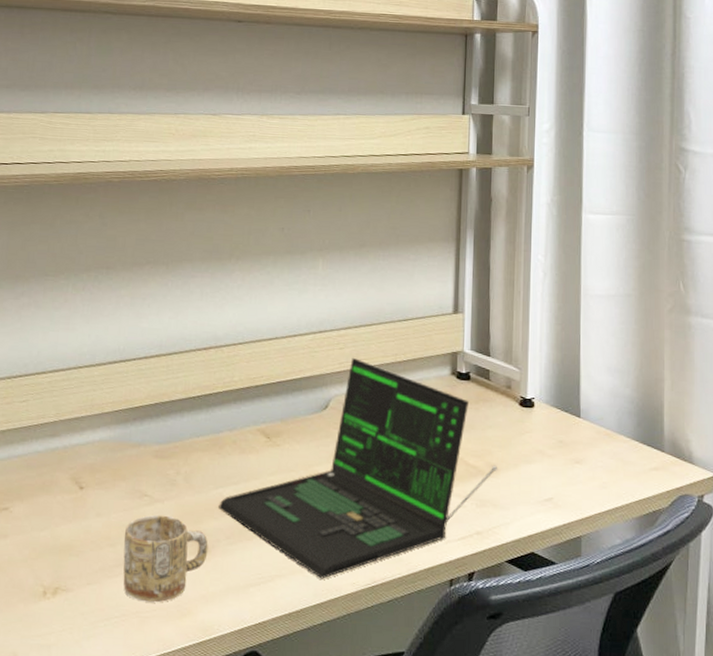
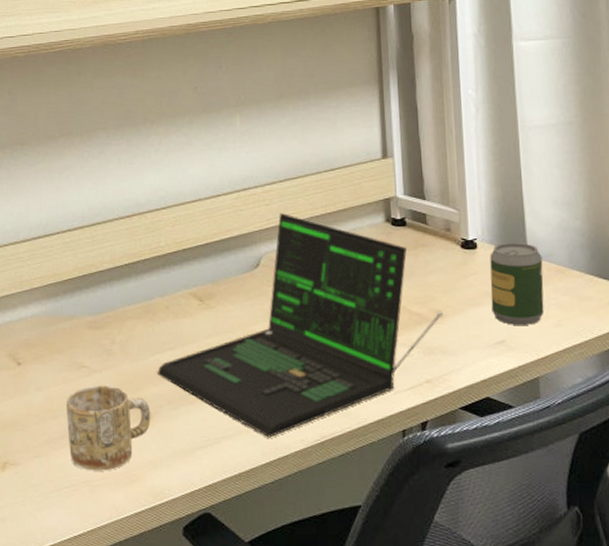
soda can: none [543,403,593,485] -> present [490,242,544,325]

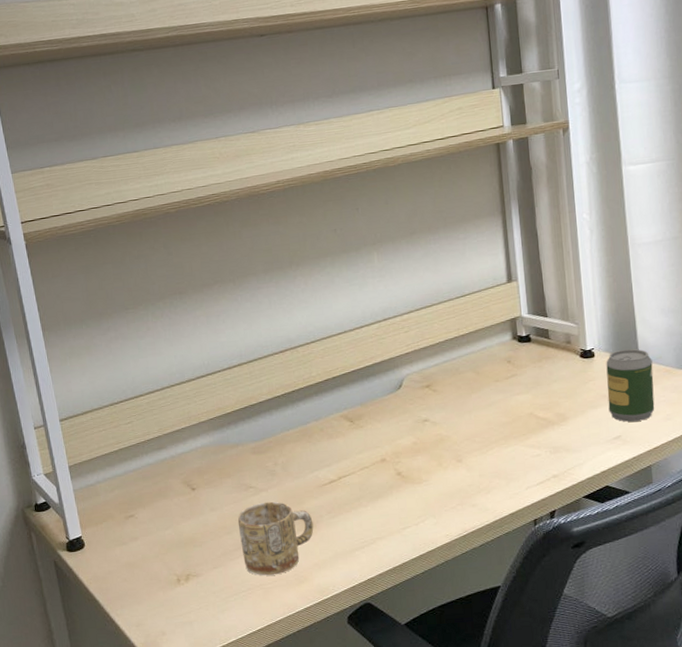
laptop: present [157,212,444,438] -> none [316,338,567,536]

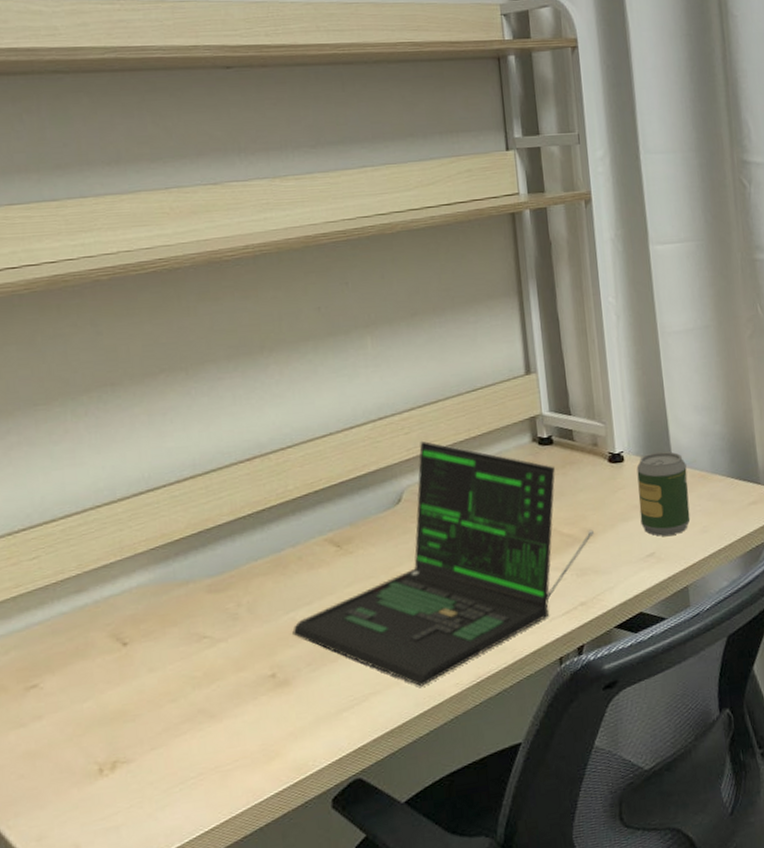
mug: present [237,501,314,576] -> none [186,654,289,755]
laptop: none [316,338,567,536] -> present [292,440,595,687]

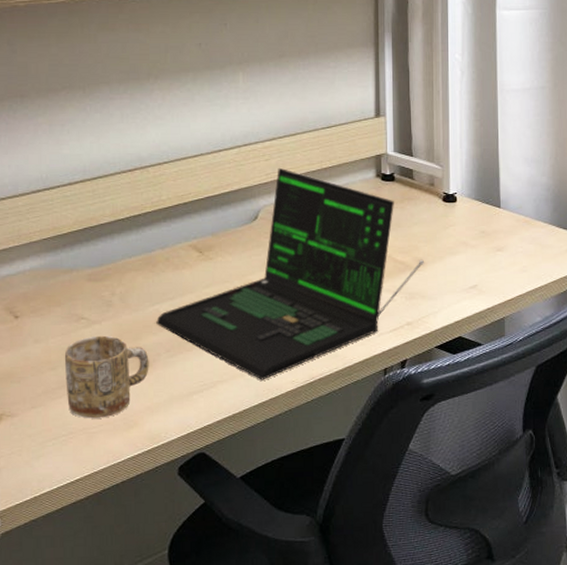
mug: none [186,654,289,755] -> present [64,335,149,419]
soda can: present [636,451,691,536] -> none [467,196,513,271]

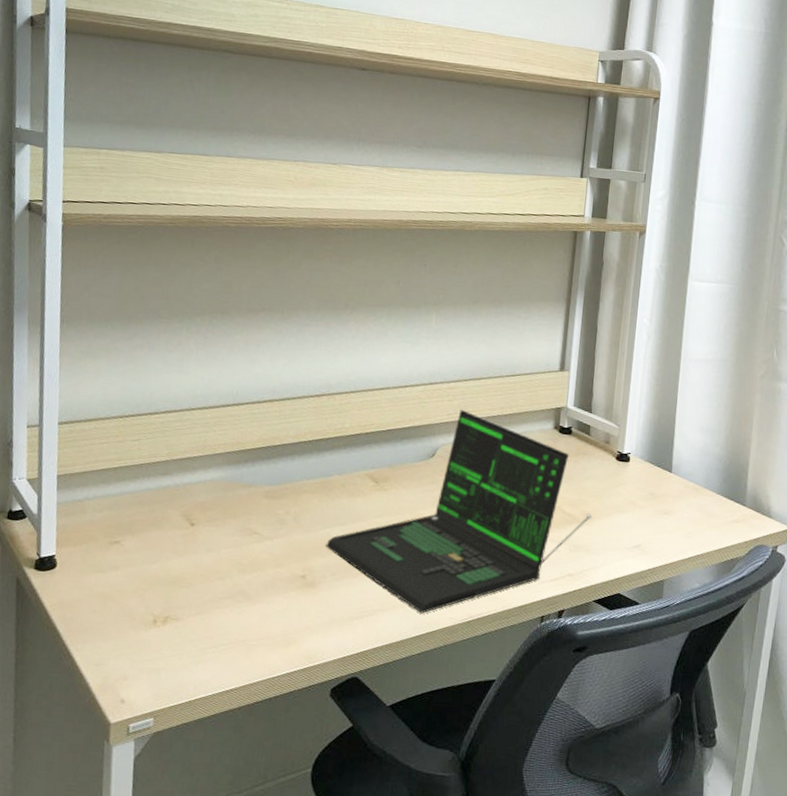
mug: present [64,335,149,419] -> none [231,551,315,632]

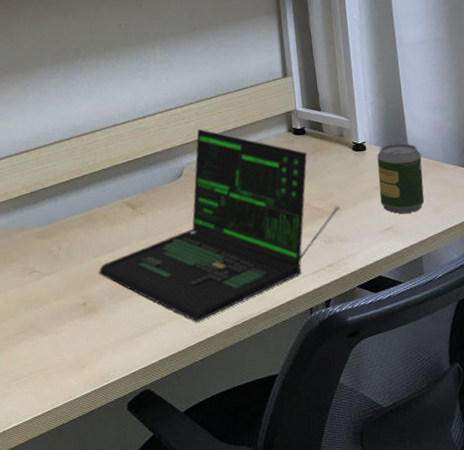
soda can: none [634,459,683,534] -> present [377,143,425,214]

